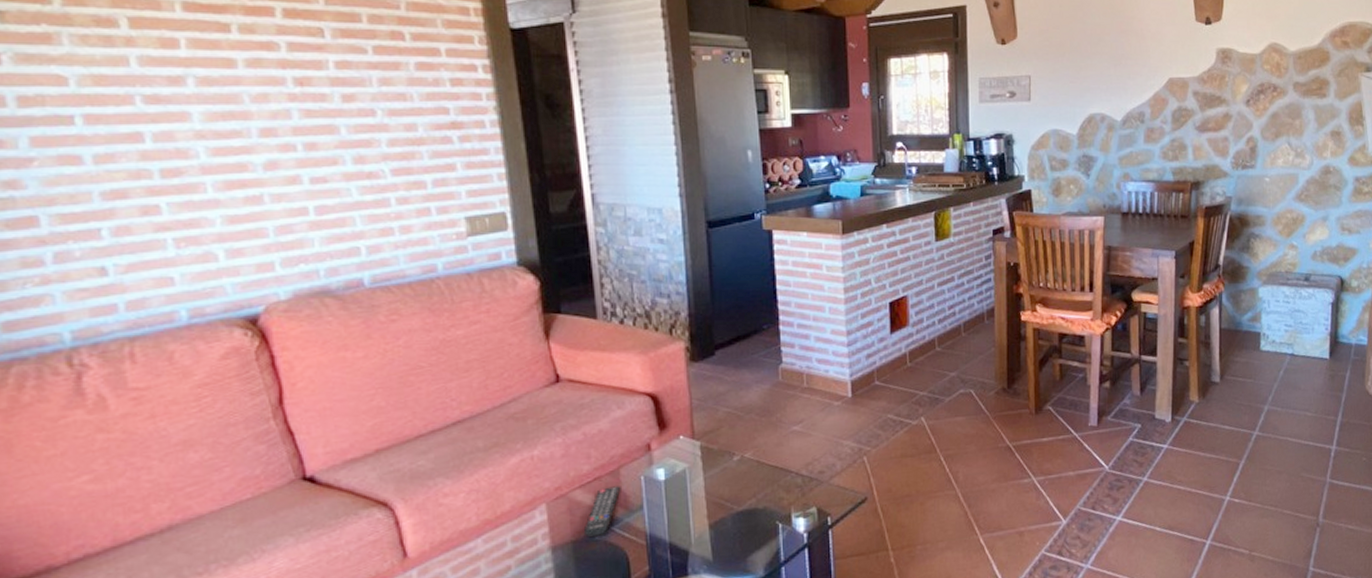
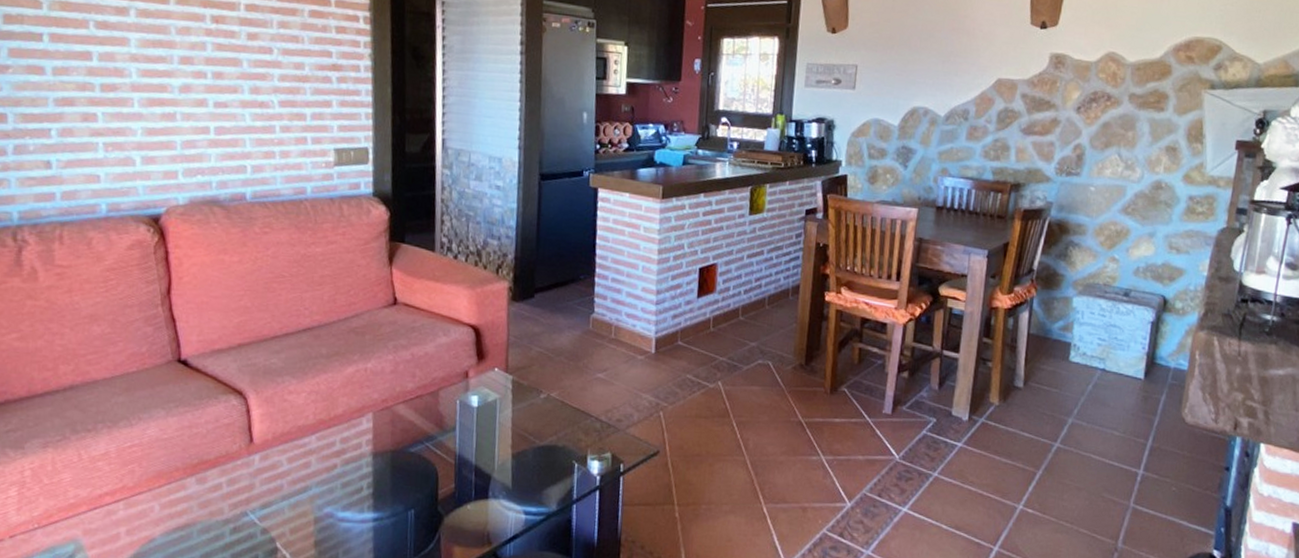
remote control: present [583,486,621,538] -> none [401,406,439,450]

